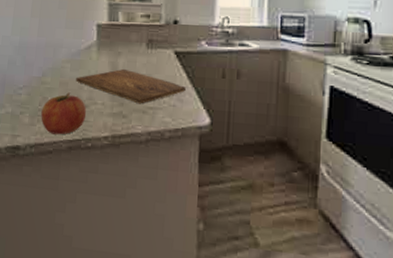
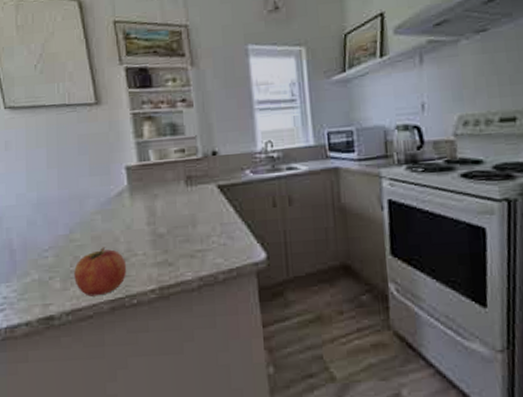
cutting board: present [76,68,186,104] -> none [109,211,235,248]

